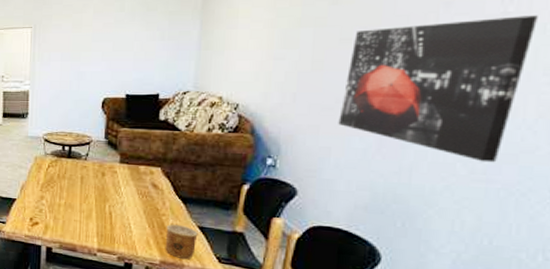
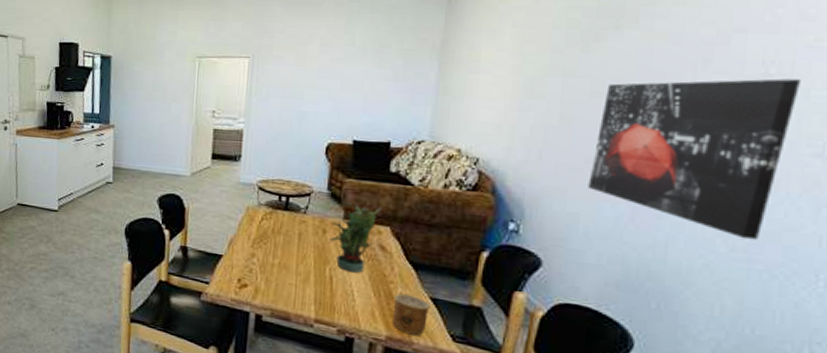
potted plant: none [107,150,153,208] -> present [329,205,382,273]

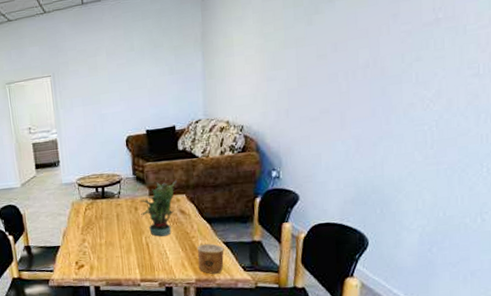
wall art: present [588,78,800,240] -> none [324,19,460,149]

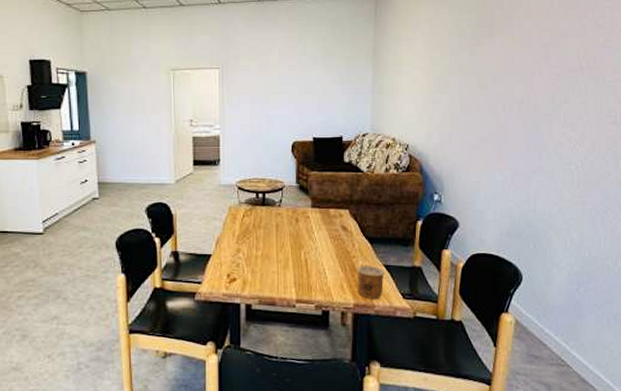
potted plant: present [140,179,177,237] -> none [301,192,341,253]

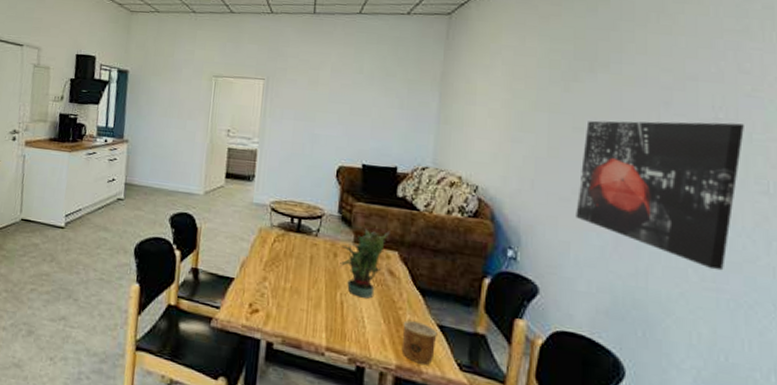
potted plant: none [301,192,341,253] -> present [340,228,390,299]
wall art: none [483,69,600,188] -> present [576,120,744,271]

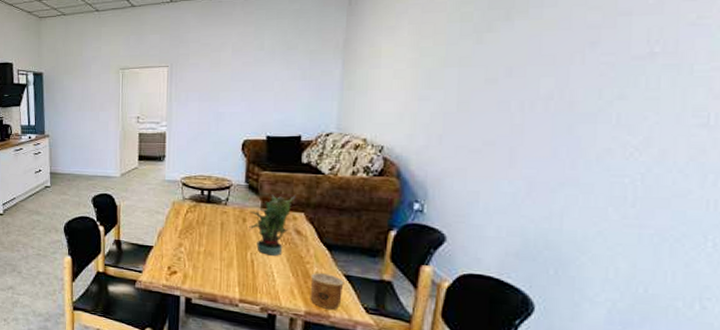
wall art: present [576,120,744,271] -> none [486,56,684,207]

